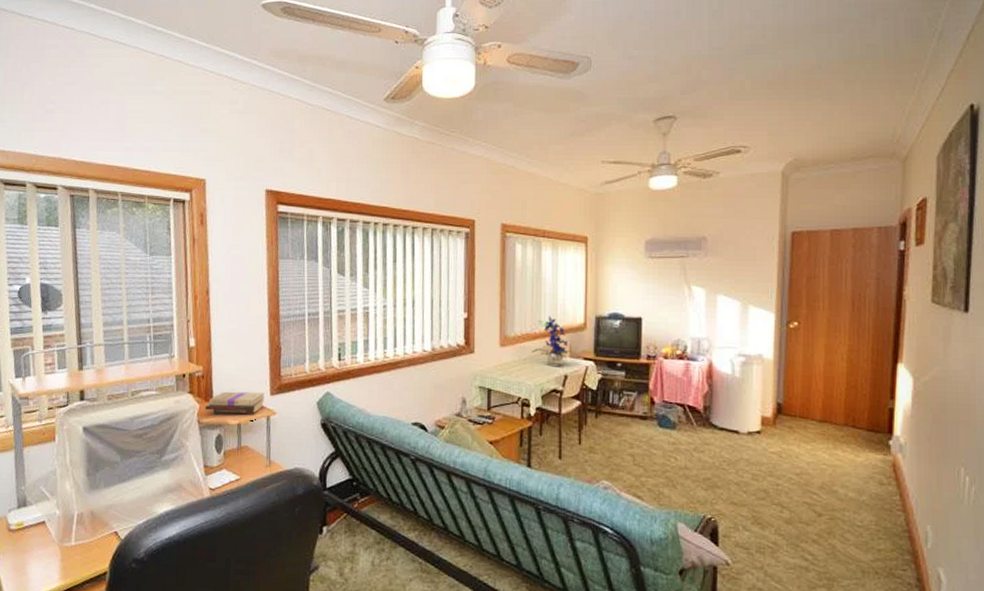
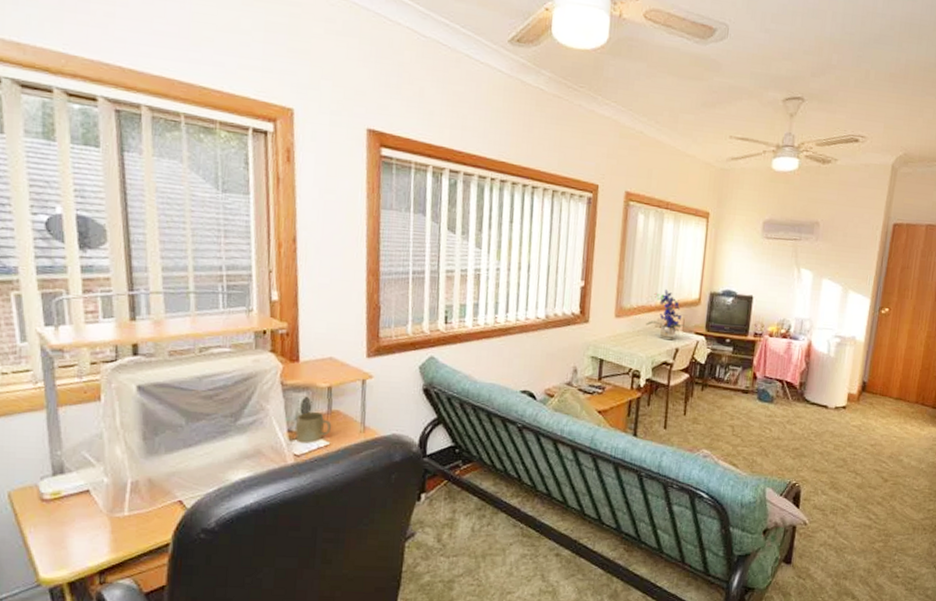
books: present [205,391,265,415] -> none [290,351,360,378]
mug: none [210,447,242,478] -> present [295,411,332,444]

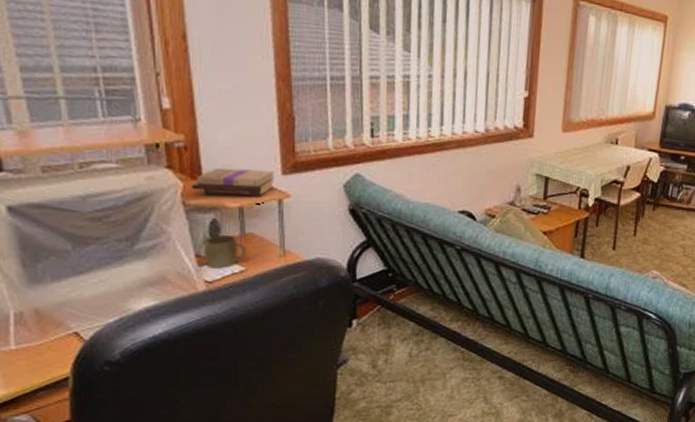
books: none [290,351,360,378] -> present [192,167,274,198]
flower arrangement: present [646,289,688,341] -> none [595,102,641,157]

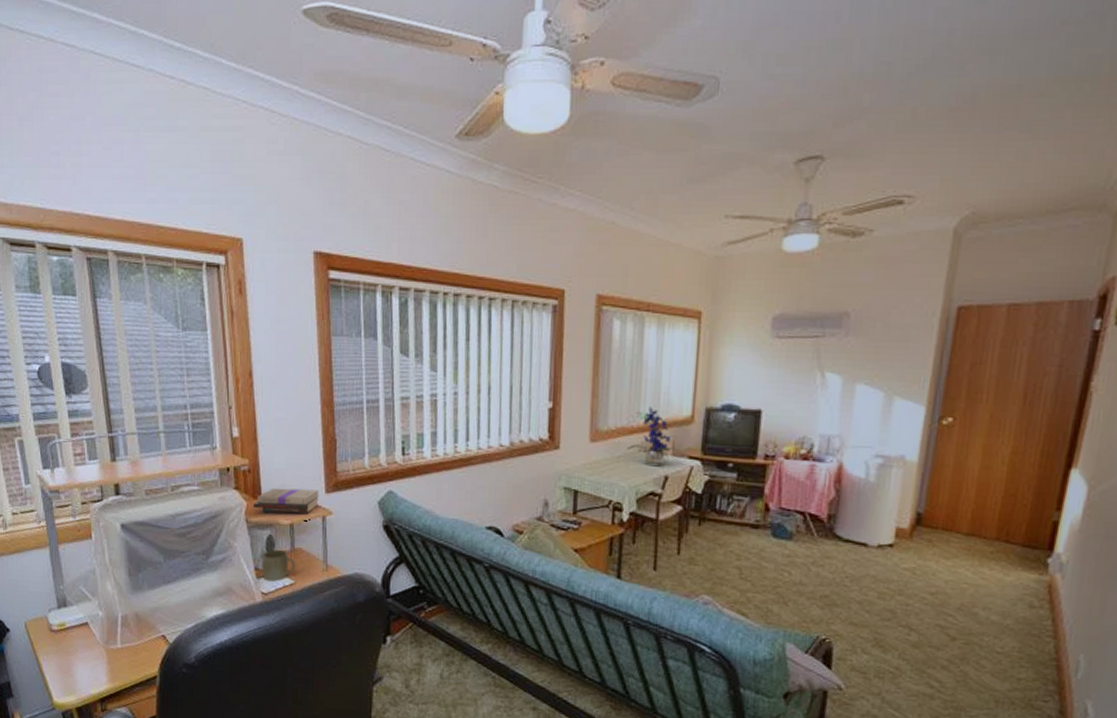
flower arrangement: none [595,102,641,157] -> present [627,407,679,467]

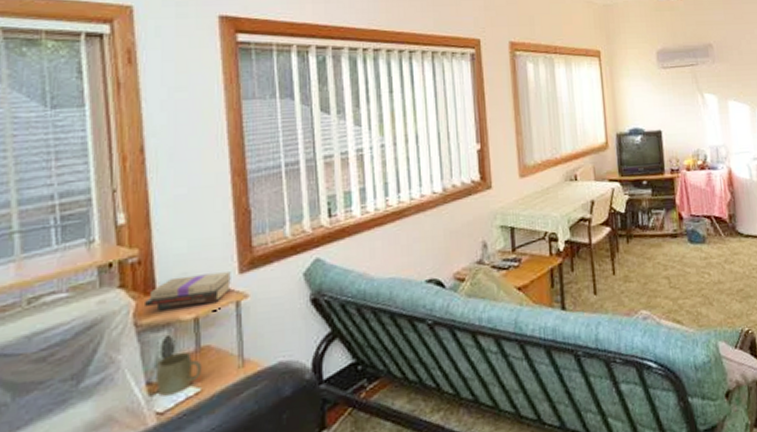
flower arrangement: present [627,407,679,467] -> none [554,138,600,194]

